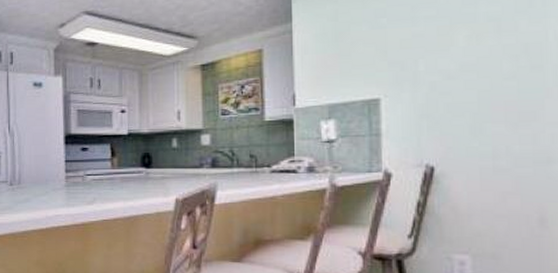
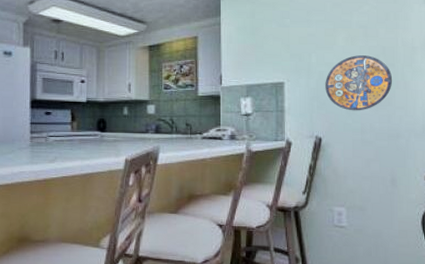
manhole cover: none [438,56,541,131] -> present [325,55,393,111]

